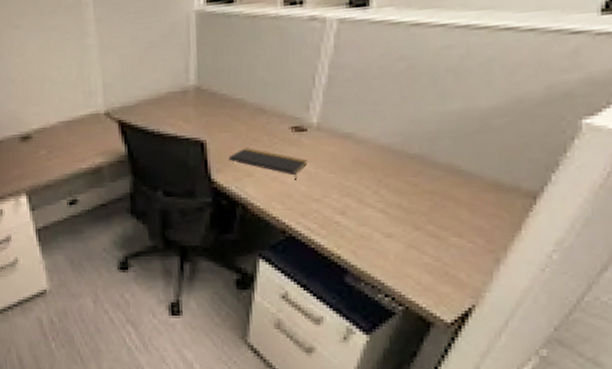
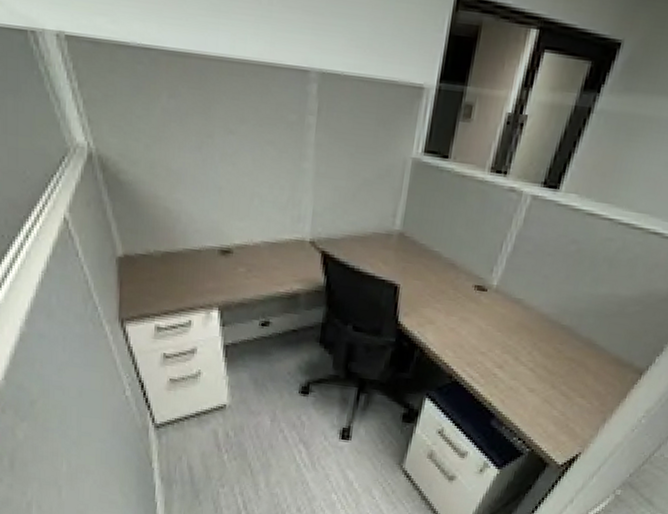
notepad: present [228,148,308,180] -> none [416,297,483,333]

